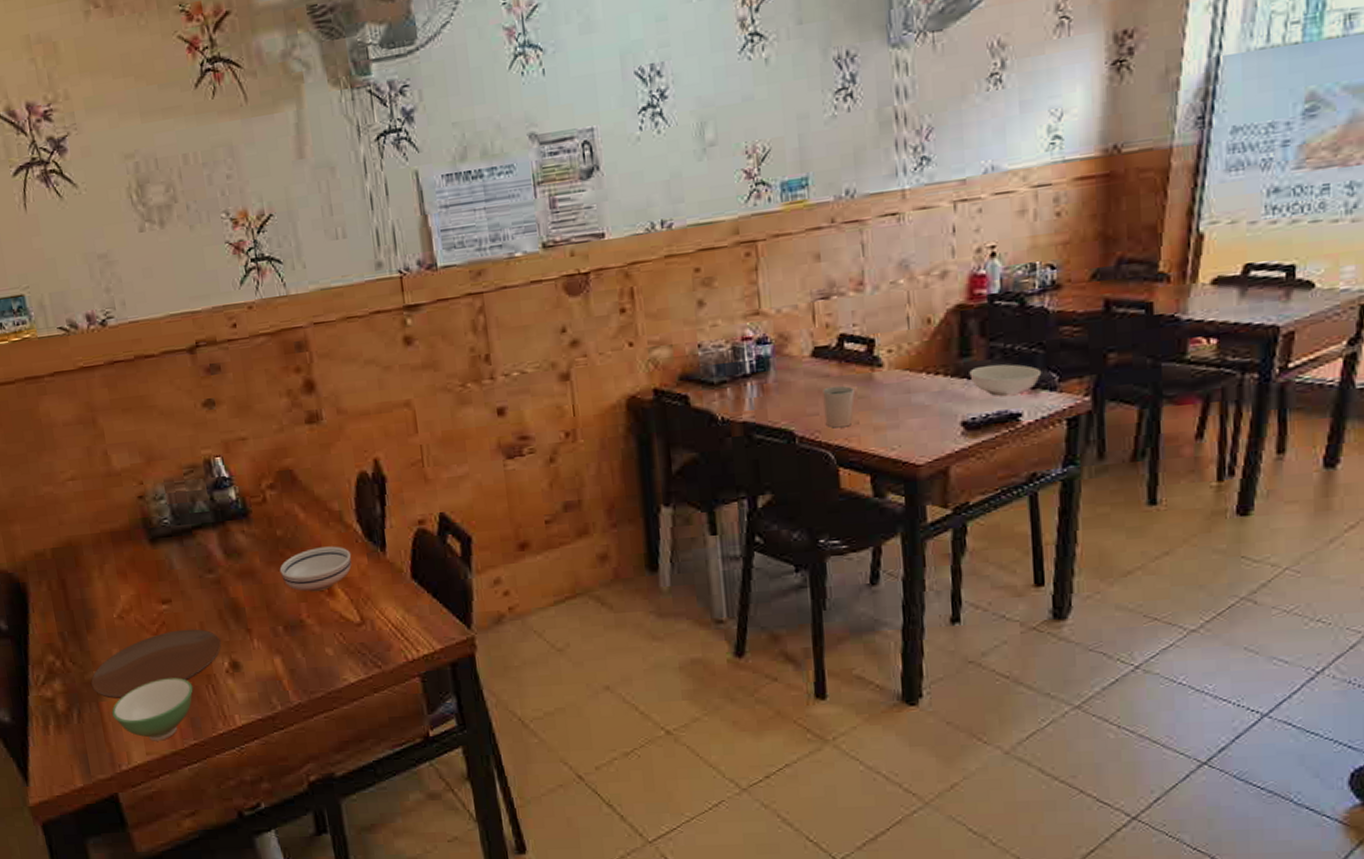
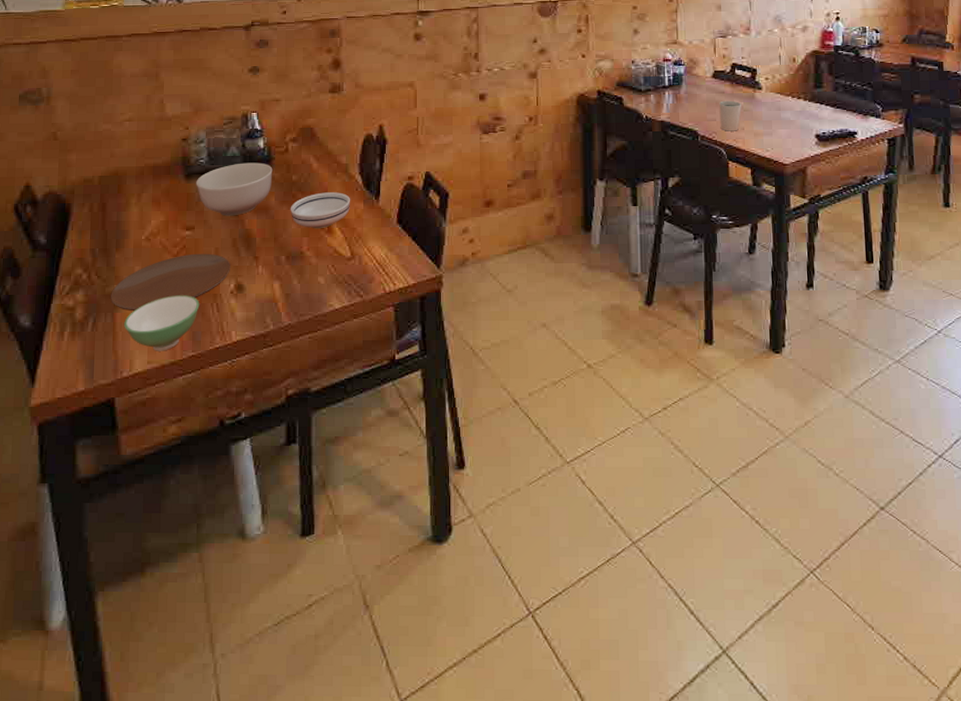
bowl: none [163,517,254,584] -> present [196,162,273,216]
bowl: present [969,364,1042,397] -> none [821,95,871,119]

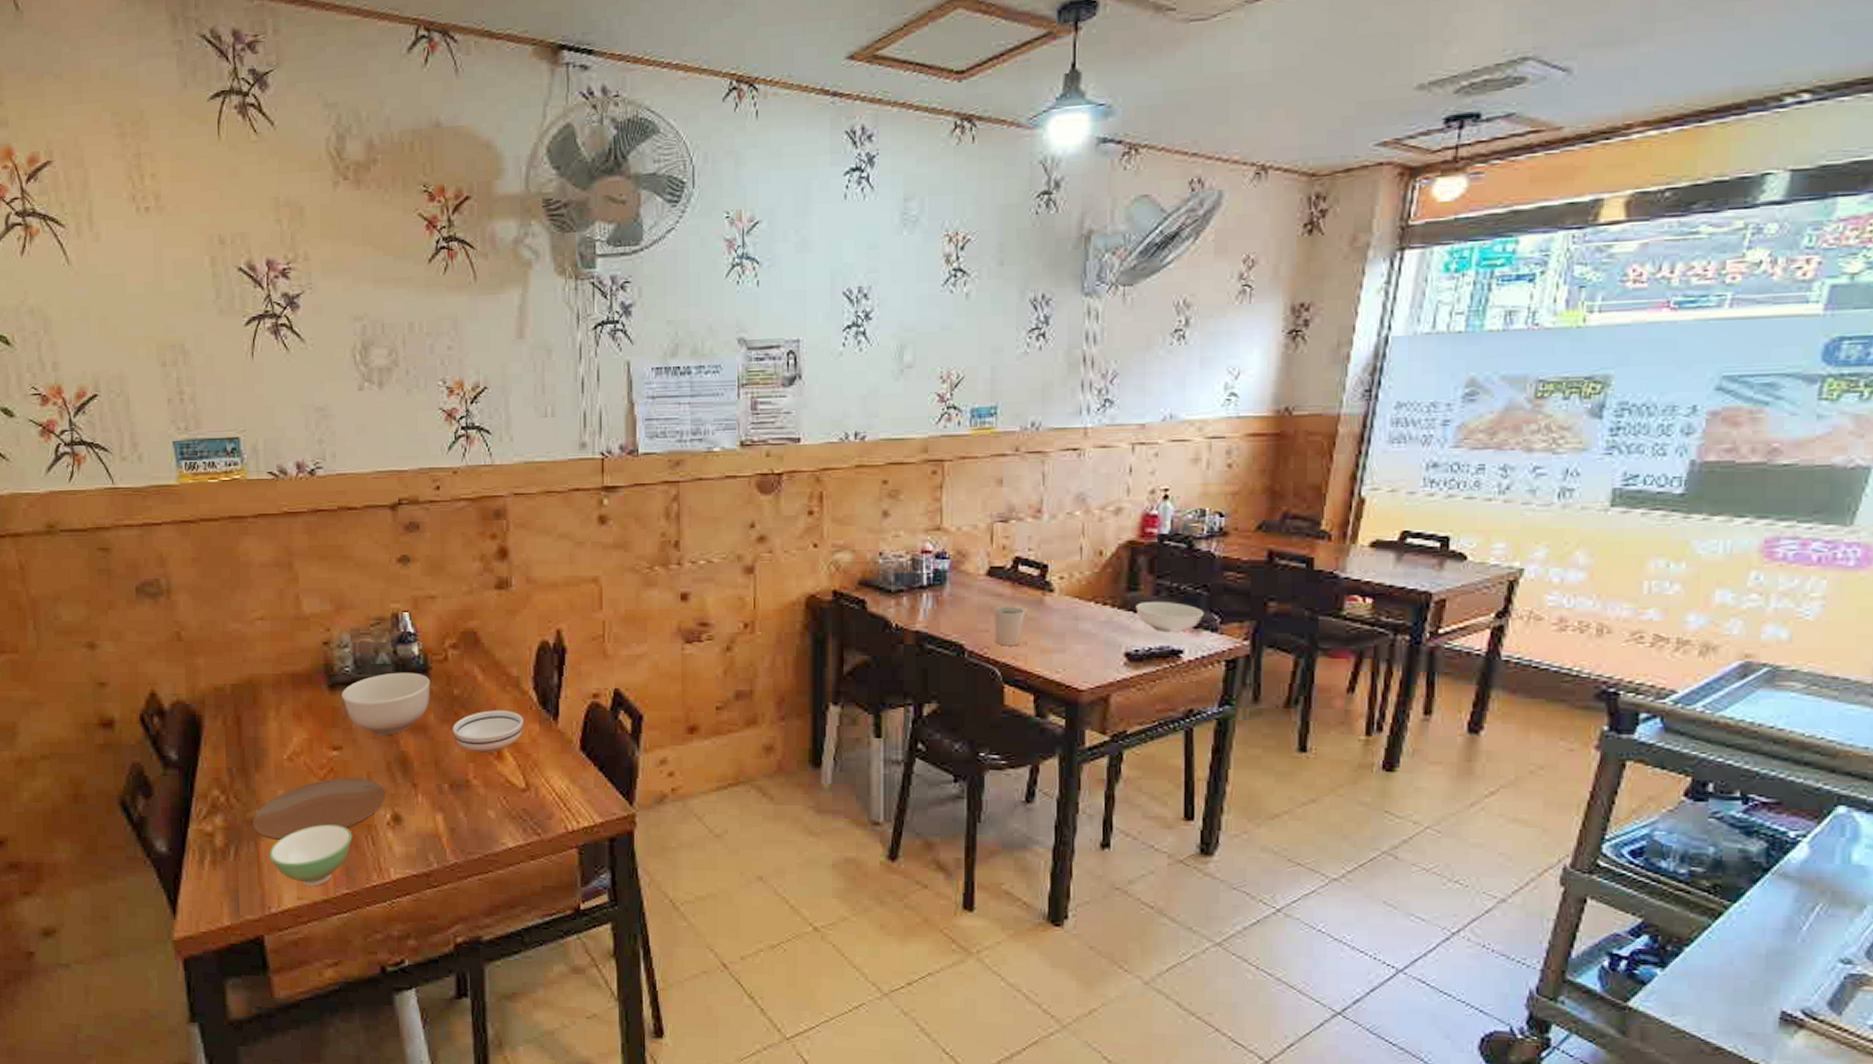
bowl: none [821,95,871,119] -> present [1135,601,1205,633]

